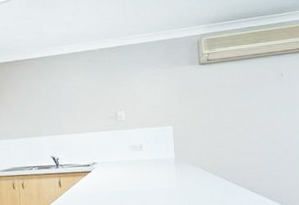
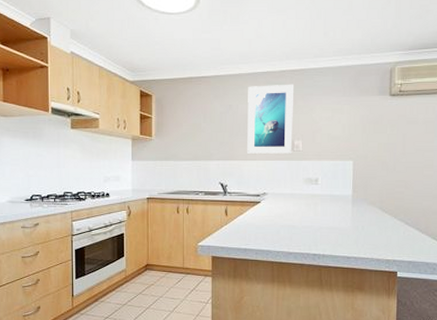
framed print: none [70,60,117,128] -> present [247,84,295,155]

